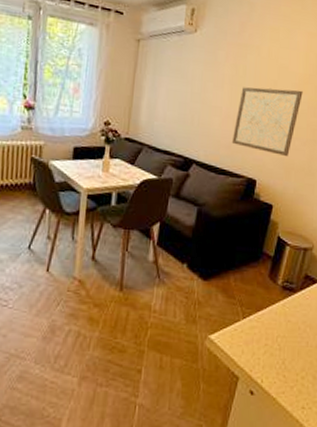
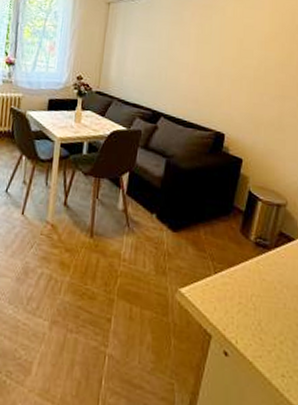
wall art: present [231,87,303,157] -> none [199,45,270,112]

